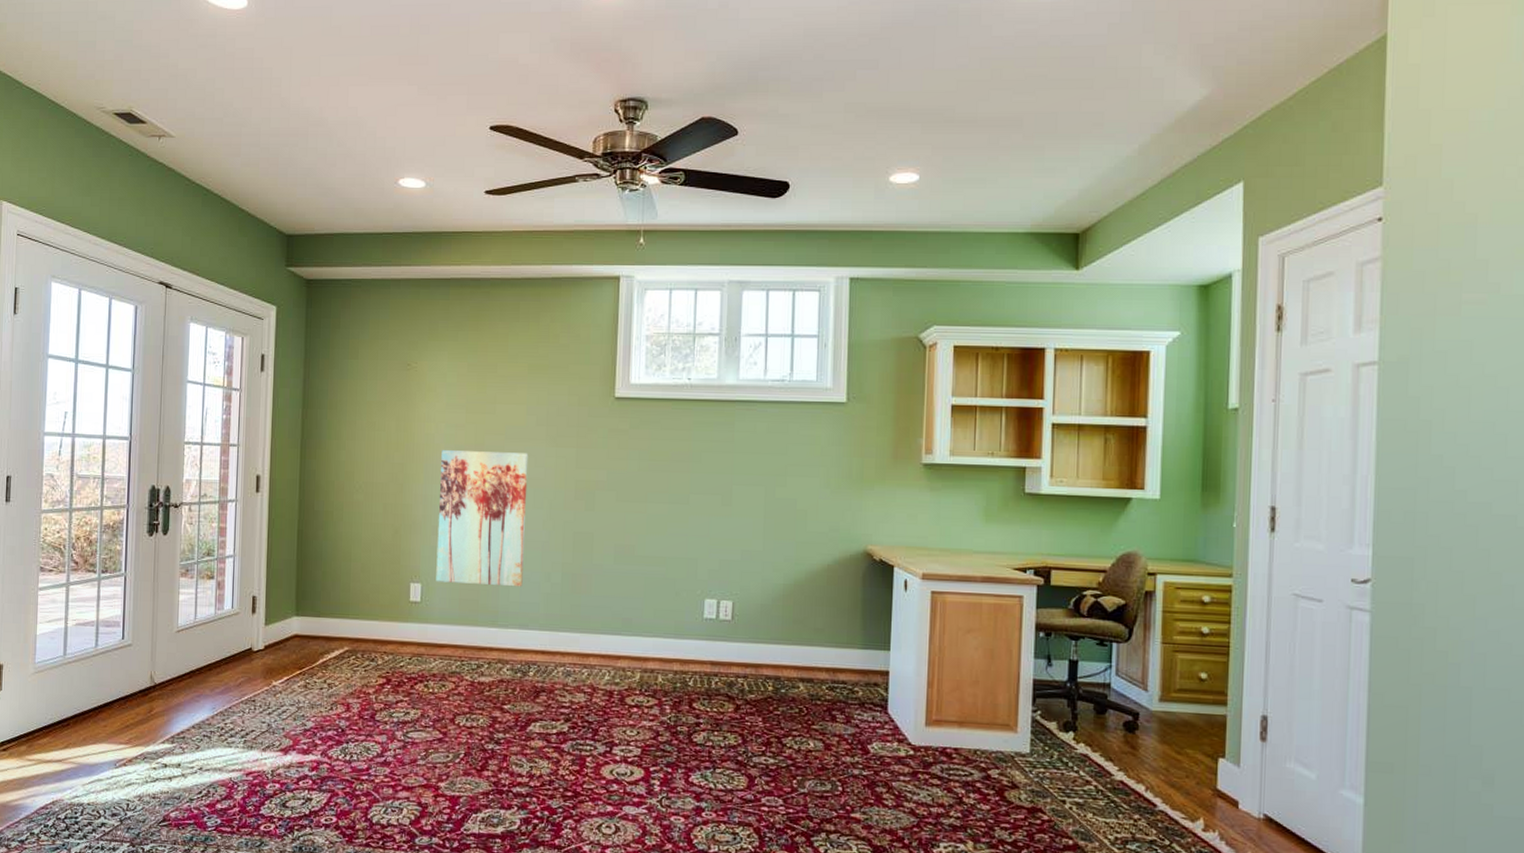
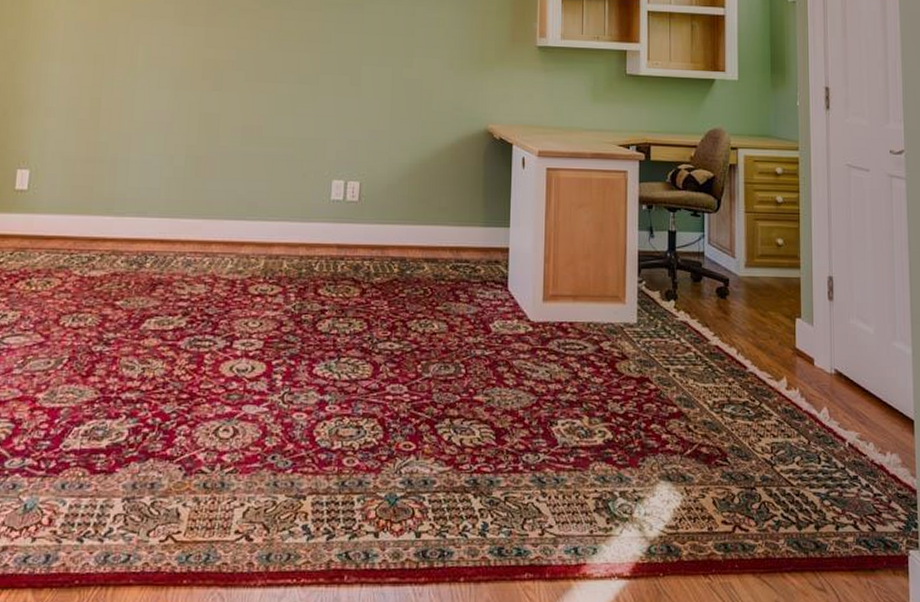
wall art: present [436,450,529,587] -> none [46,27,155,172]

